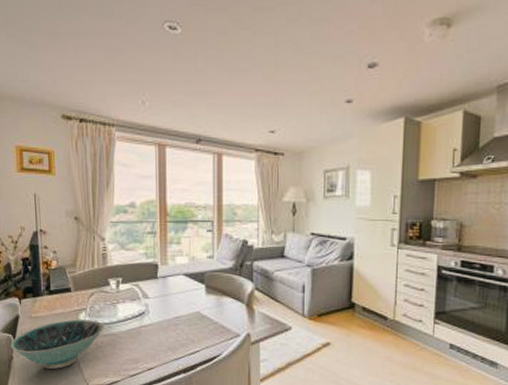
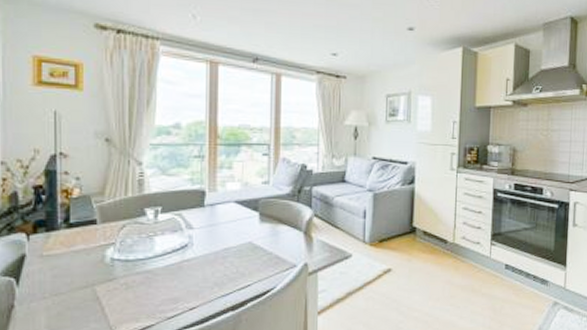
bowl: present [10,319,105,369] -> none [11,256,138,316]

